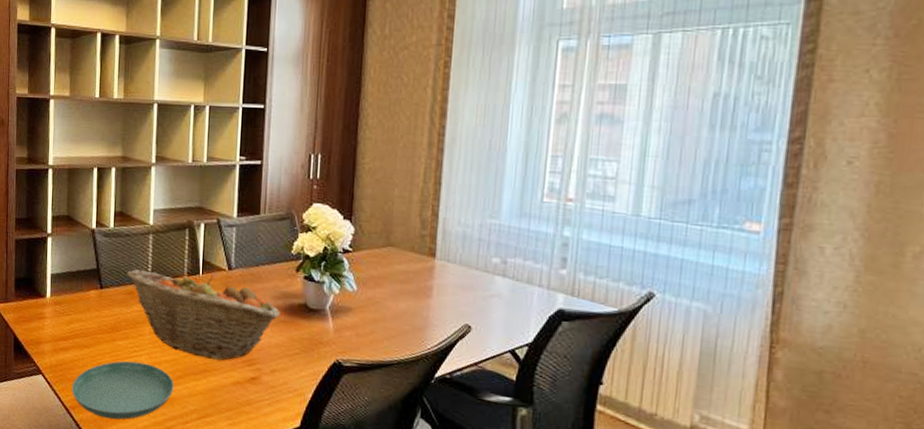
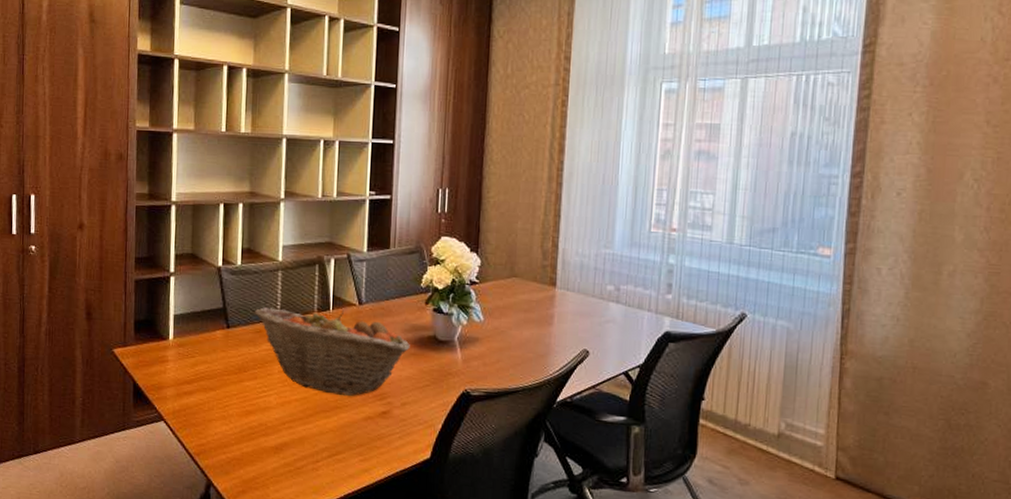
saucer: present [71,361,174,420] -> none [196,402,305,464]

